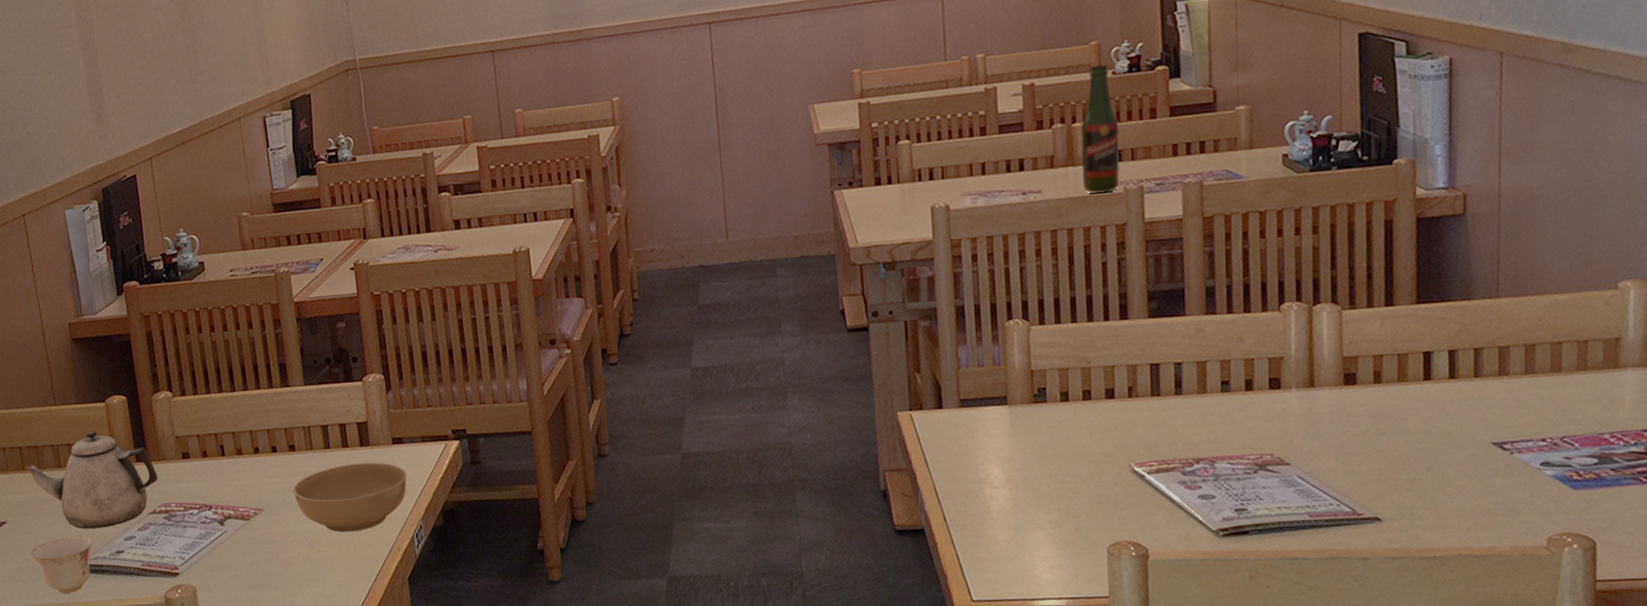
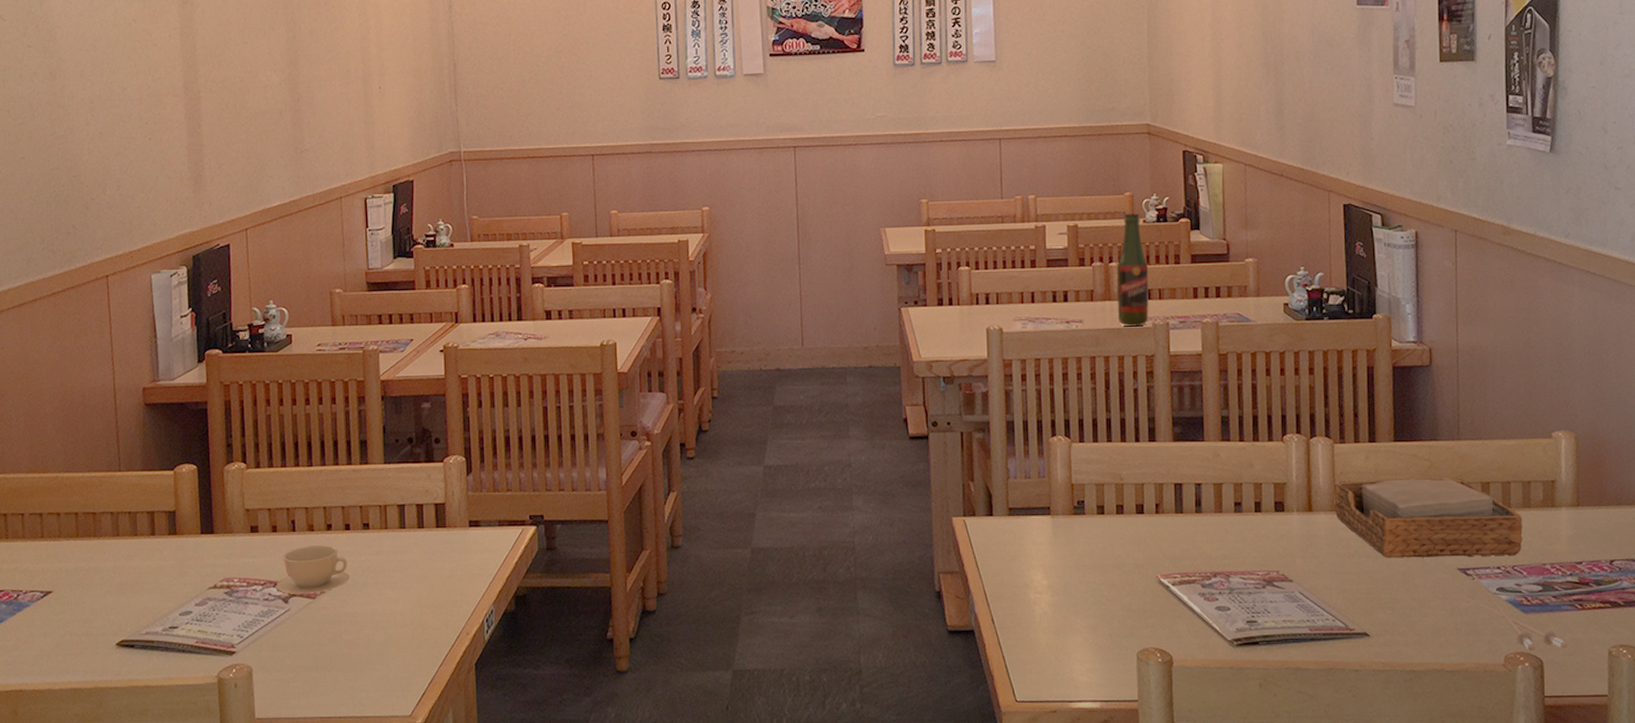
teapot: present [25,431,158,529] -> none [79,500,223,602]
teacup: present [31,535,93,593] -> none [75,608,145,670]
teacup: none [211,467,280,517] -> present [276,544,349,594]
bowl: present [293,462,407,533] -> none [363,544,482,615]
napkin holder: none [1341,342,1576,435] -> present [1334,478,1523,558]
chopstick: none [1468,448,1629,532] -> present [1439,574,1568,652]

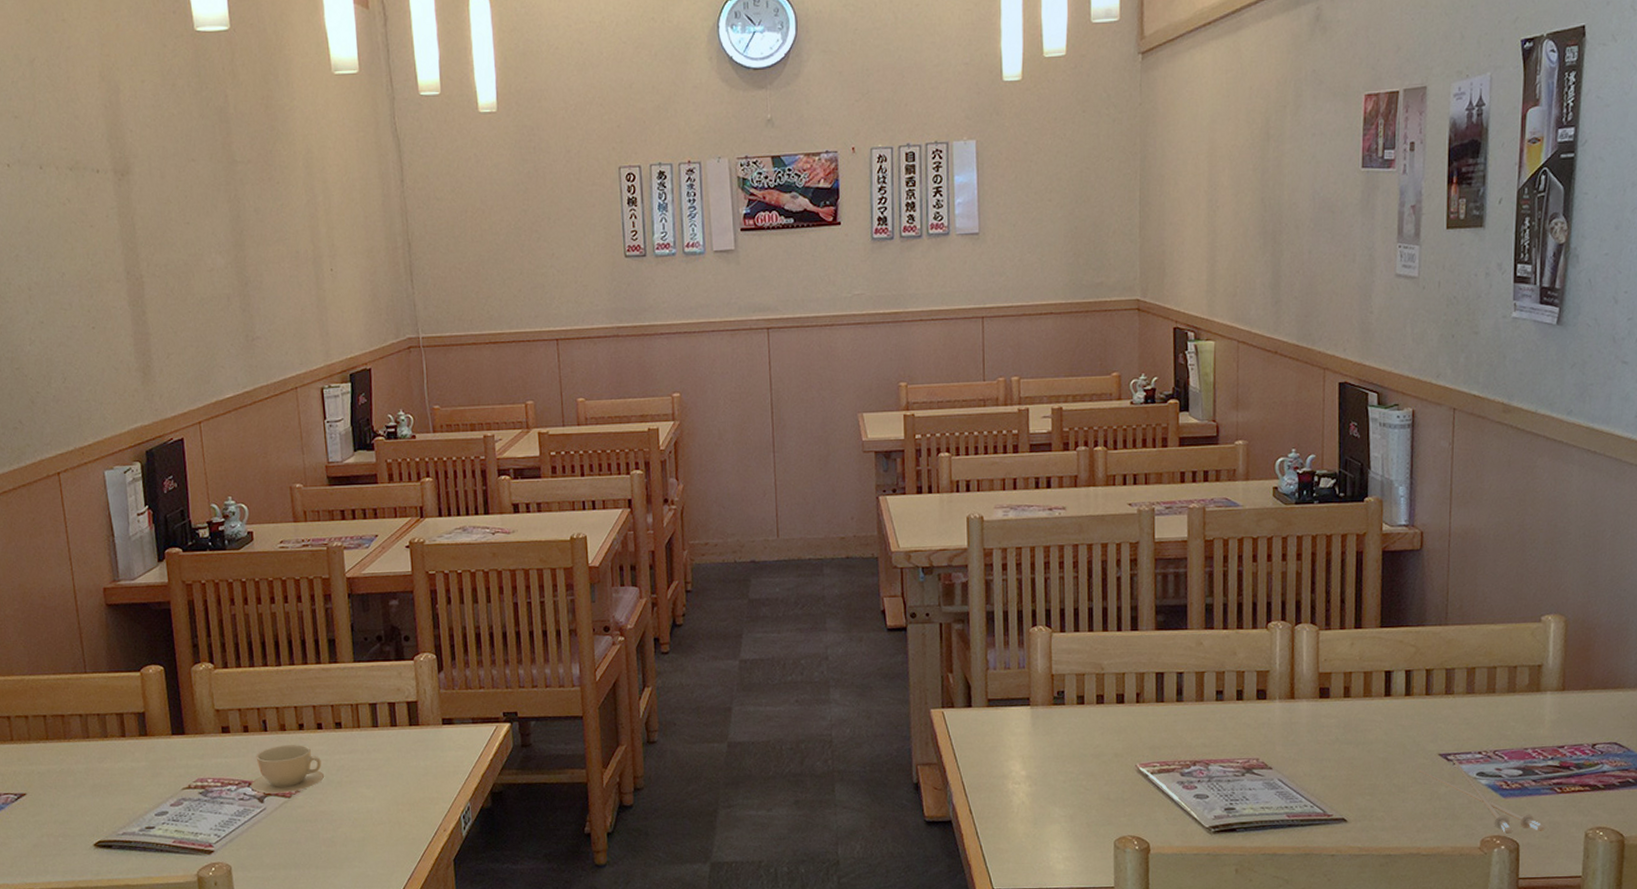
beer bottle: present [1116,213,1149,326] -> none [1101,395,1135,512]
napkin holder: present [1334,478,1523,558] -> none [1317,664,1506,745]

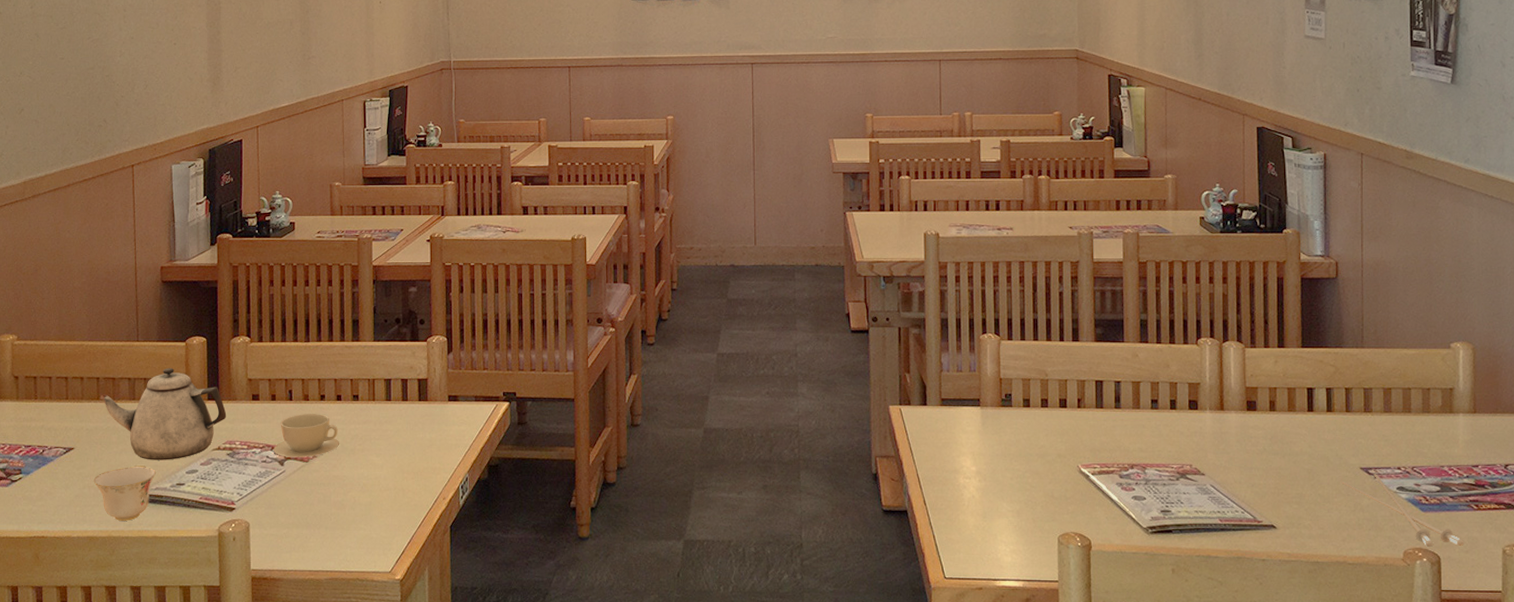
teapot: none [49,701,195,803] -> present [99,368,227,460]
teacup: none [52,809,121,870] -> present [93,466,156,521]

